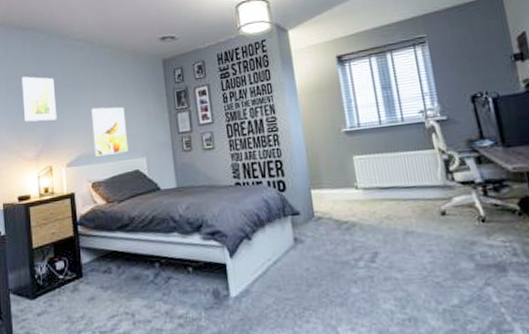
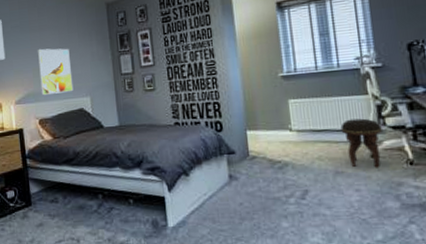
footstool: none [408,174,452,227] -> present [340,118,382,168]

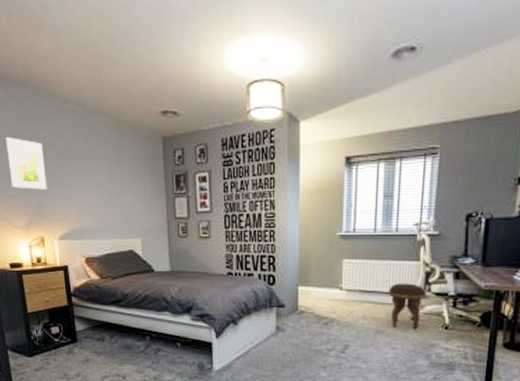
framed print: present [37,48,74,96] -> none [83,181,123,233]

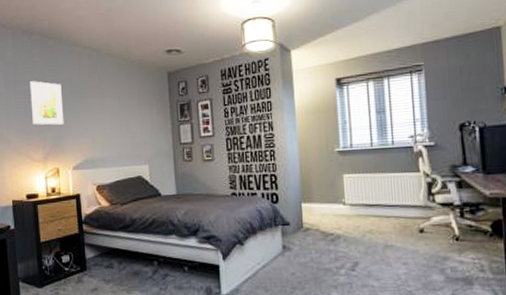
footstool: present [388,283,427,330] -> none [392,194,431,243]

